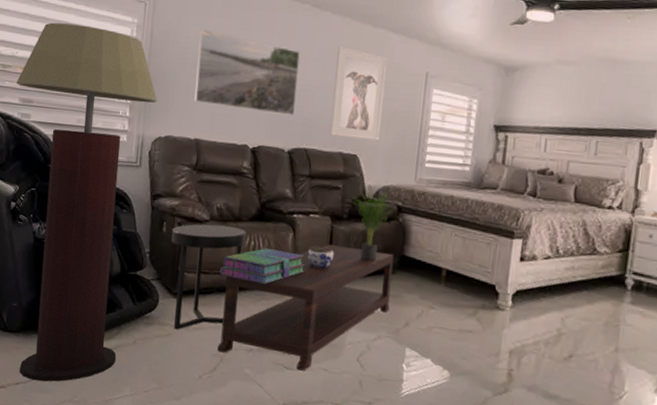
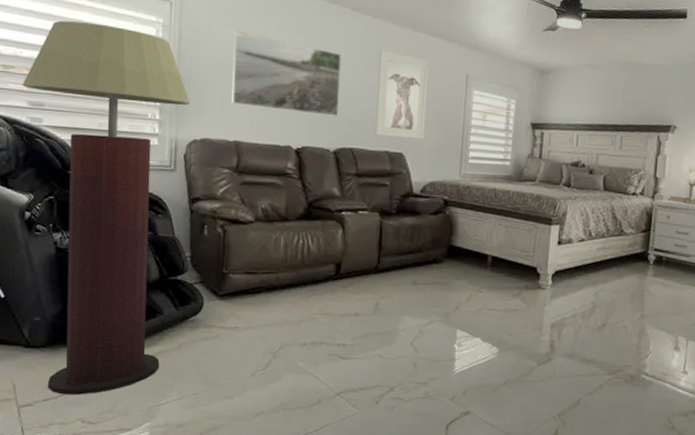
side table: present [171,224,247,330] -> none [214,225,294,331]
coffee table: present [217,244,394,371] -> none [269,238,442,359]
stack of books: present [220,247,306,284] -> none [268,245,356,280]
jar: present [307,245,334,269] -> none [357,240,384,263]
potted plant: present [353,185,393,262] -> none [401,181,440,253]

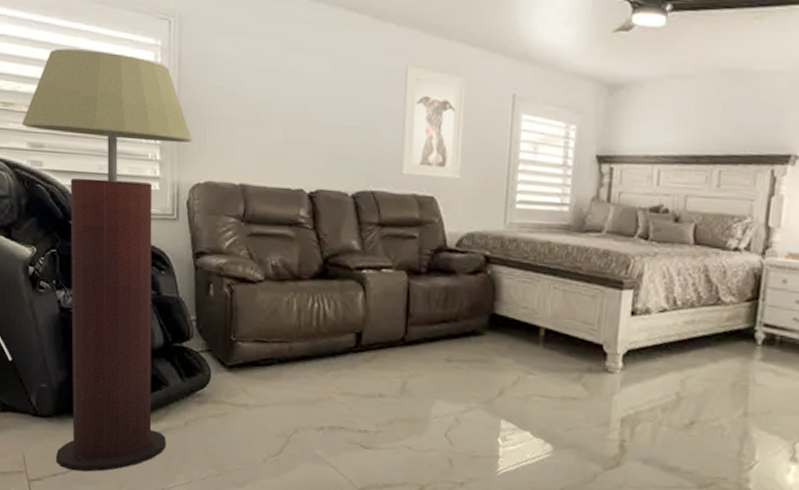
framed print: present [231,29,341,116] -> none [236,49,360,152]

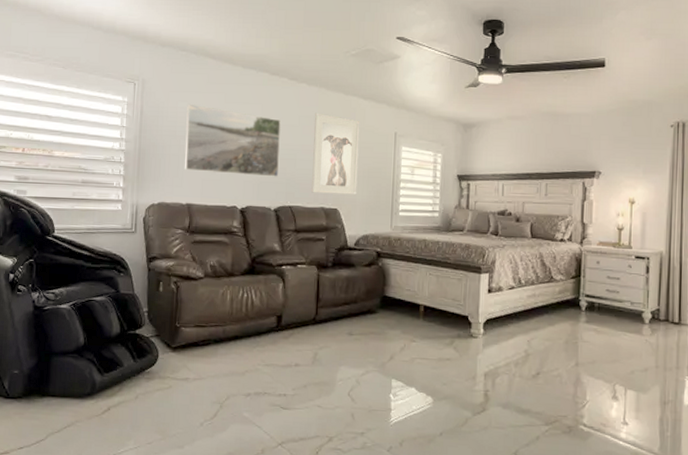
floor lamp: present [21,48,192,472] -> none [11,105,149,444]
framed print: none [236,49,360,152] -> present [184,103,281,177]

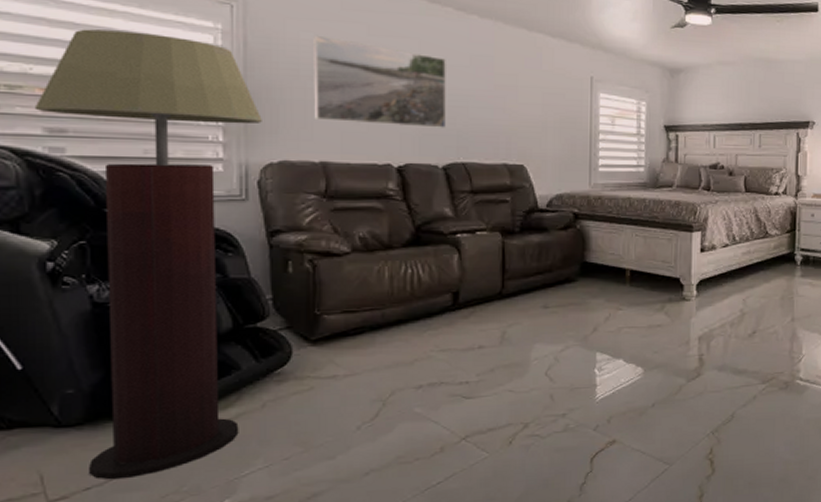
floor lamp: none [11,105,149,444] -> present [34,29,262,480]
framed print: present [311,112,360,195] -> none [490,51,548,149]

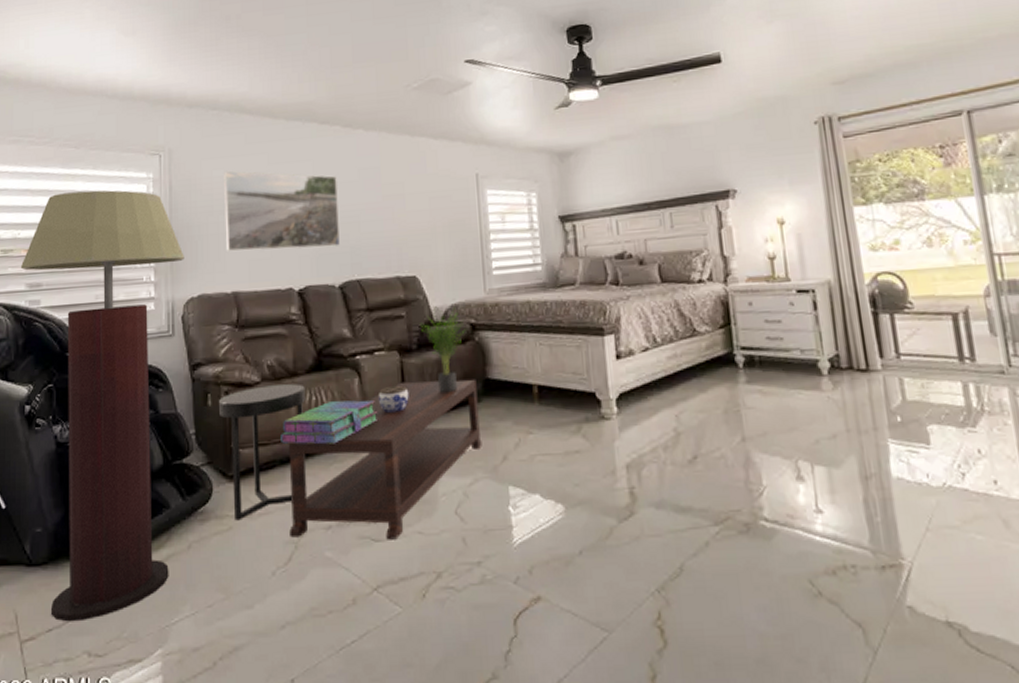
side table: none [302,256,400,381] -> present [219,384,308,521]
stack of books: none [371,273,477,314] -> present [280,400,379,445]
coffee table: none [378,260,575,397] -> present [288,379,482,540]
jar: none [477,263,509,288] -> present [378,385,409,414]
potted plant: none [524,195,568,272] -> present [420,306,465,393]

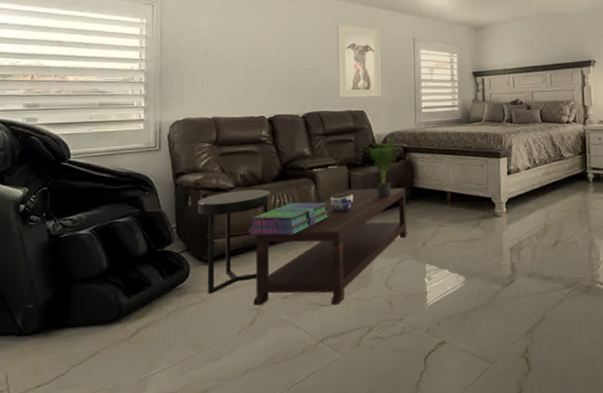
floor lamp: present [20,190,184,622] -> none [18,30,172,379]
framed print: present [224,171,340,251] -> none [208,22,304,86]
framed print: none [377,162,438,260] -> present [337,23,381,98]

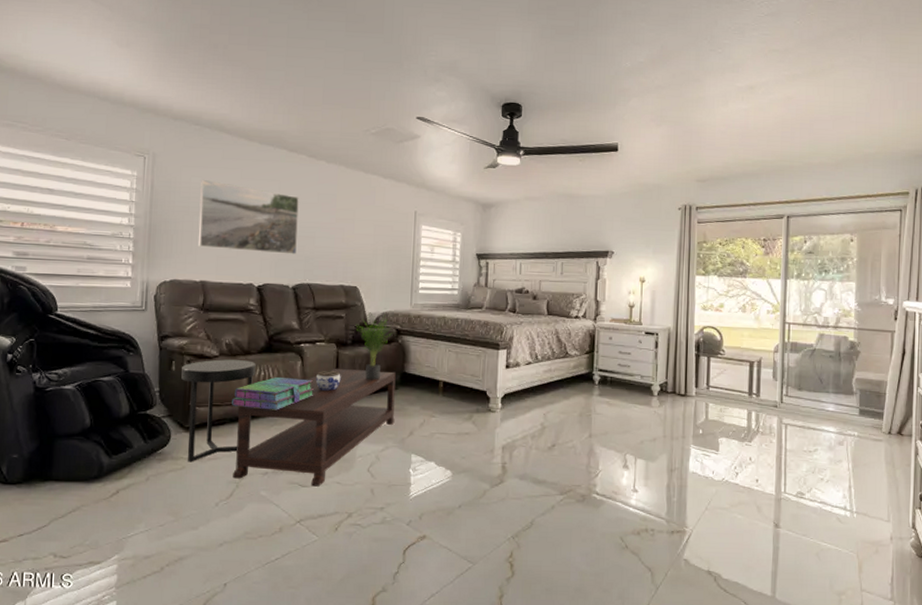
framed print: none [208,22,304,86] -> present [198,179,299,255]
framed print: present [337,23,381,98] -> none [331,190,379,273]

